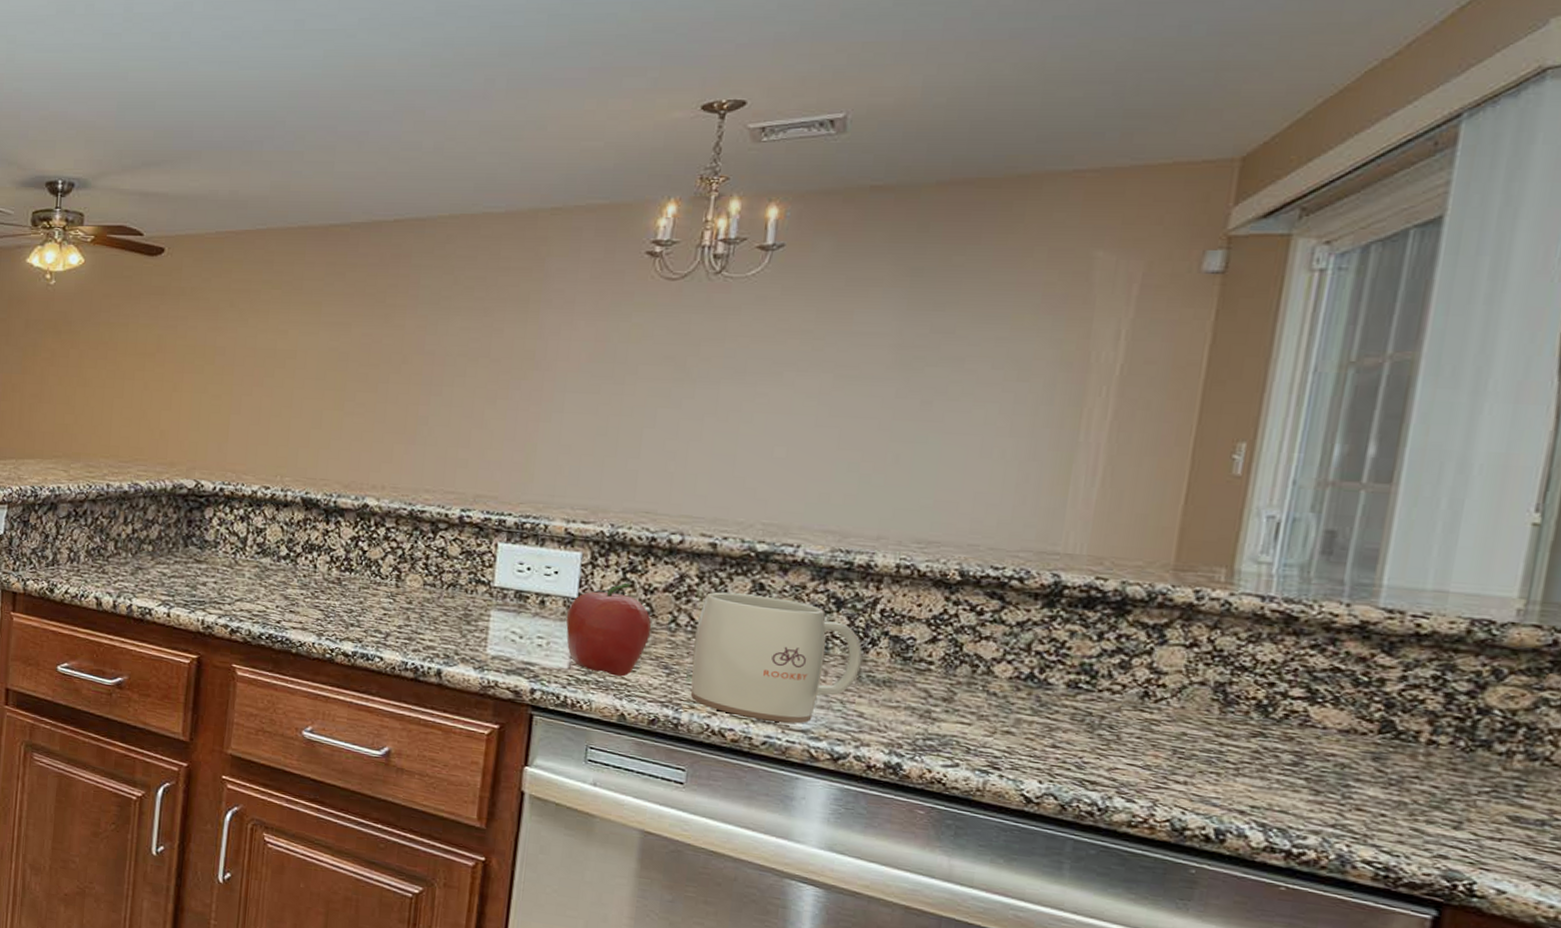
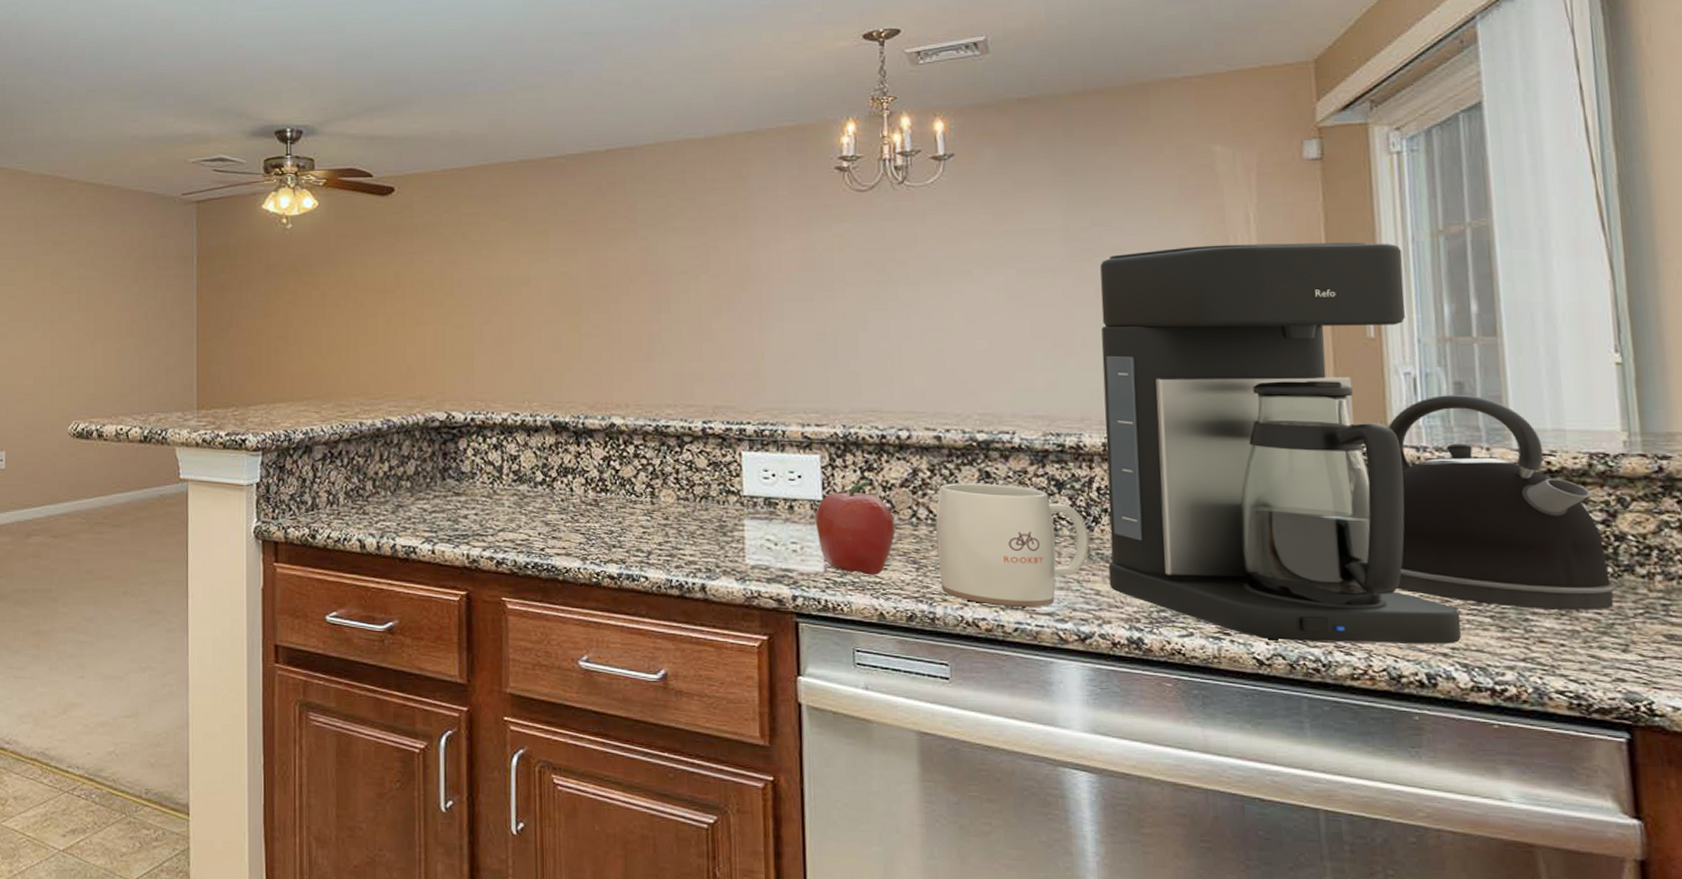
coffee maker: none [875,361,1299,802] -> present [1100,242,1462,644]
kettle: none [1203,542,1466,784] -> present [1388,394,1617,610]

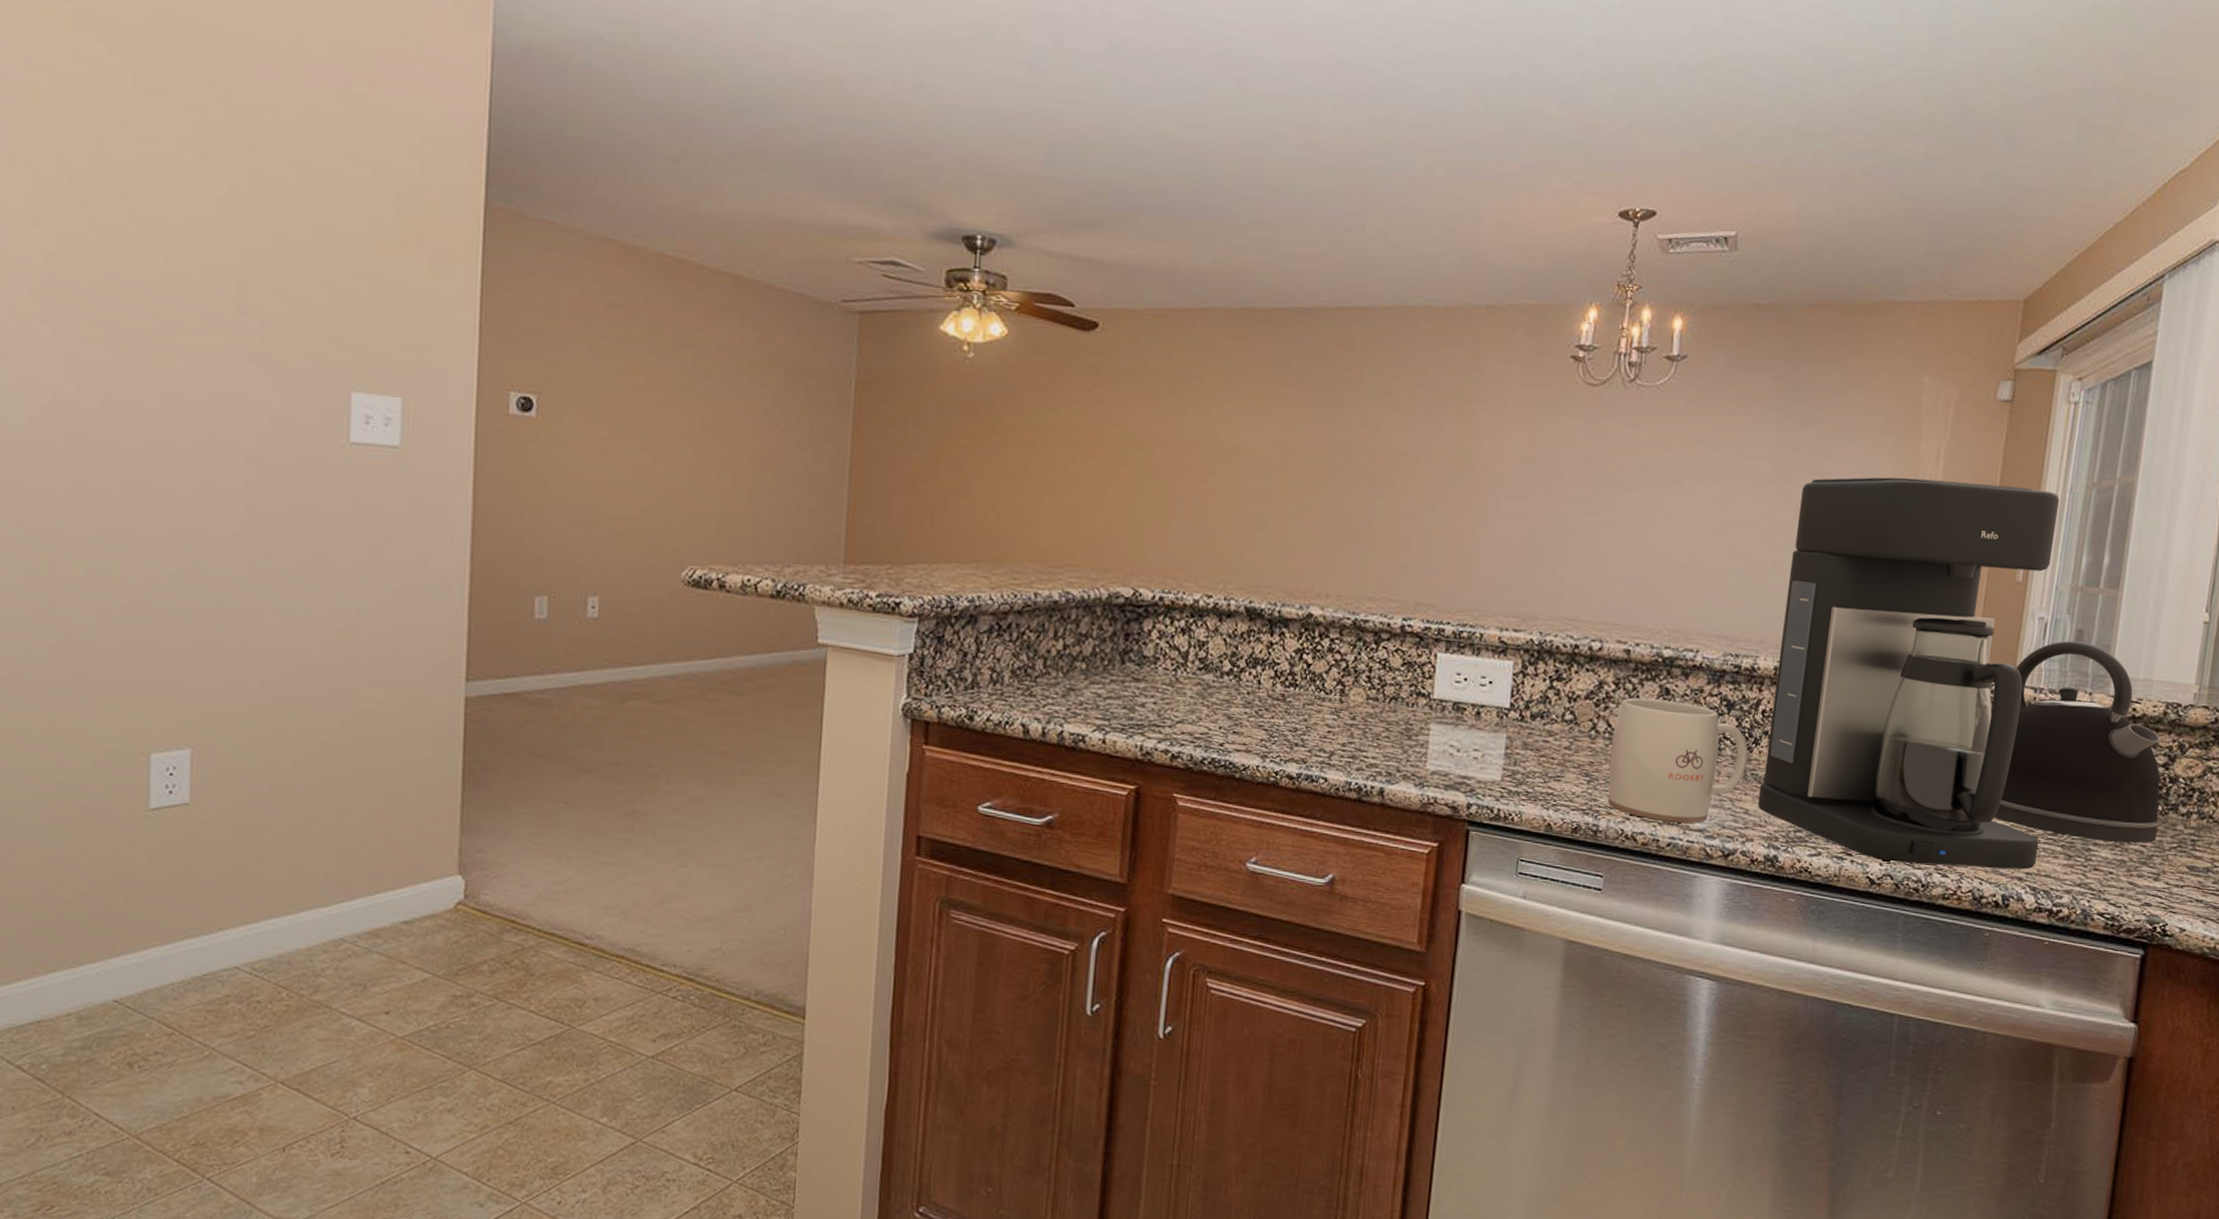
fruit: present [815,481,896,575] -> none [1499,691,1575,787]

